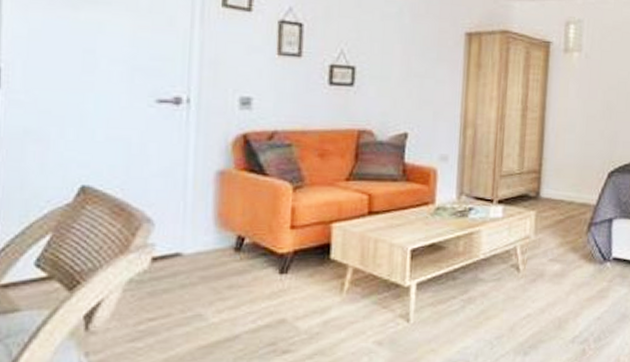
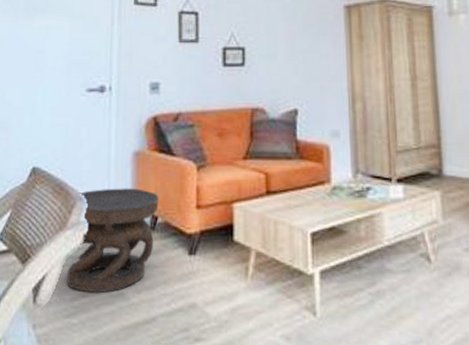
carved stool: none [130,209,247,316] -> present [67,188,159,294]

